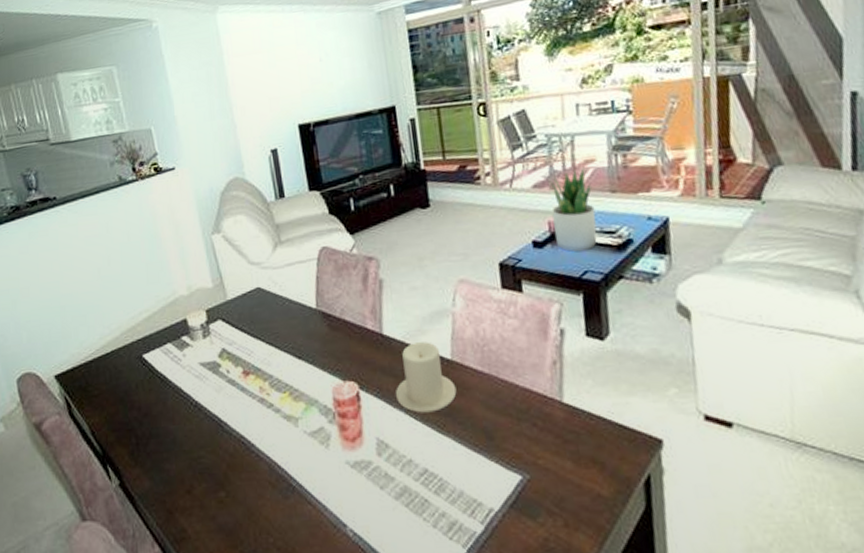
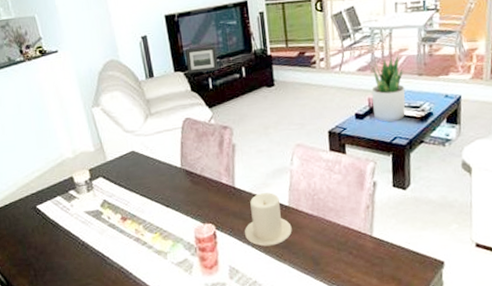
picture frame: none [322,159,362,193] -> present [185,46,219,74]

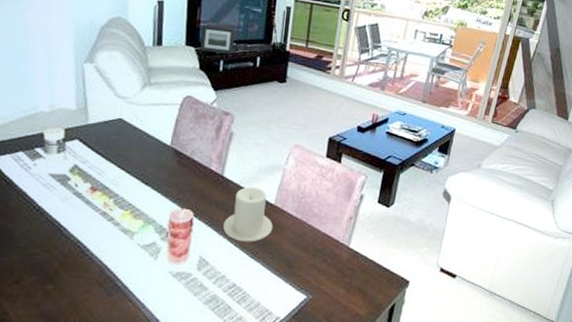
planter: present [371,55,406,123] -> none [375,78,411,142]

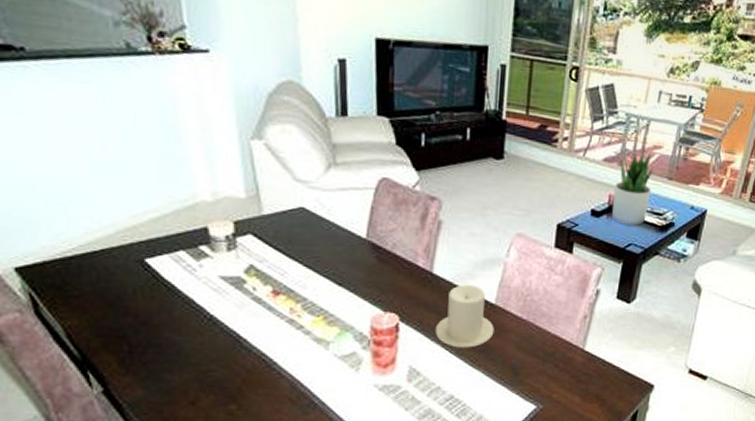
picture frame: present [200,25,236,55] -> none [395,89,438,126]
planter: none [375,78,411,142] -> present [612,151,655,227]

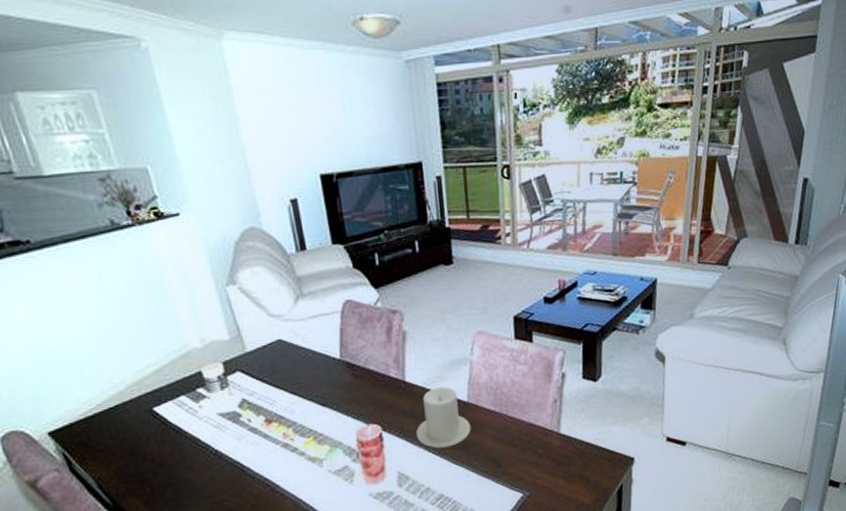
planter: present [612,151,655,227] -> none [562,232,599,308]

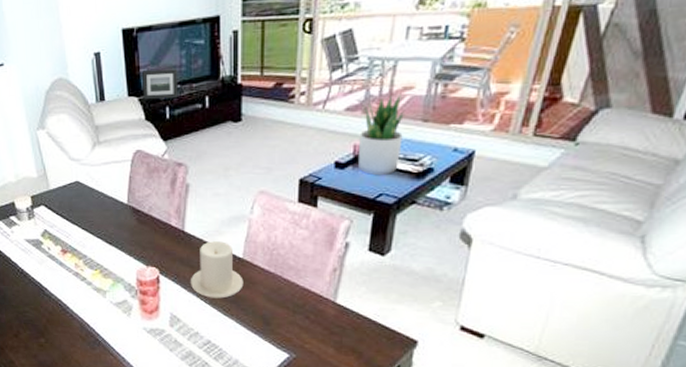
picture frame: none [346,214,387,247] -> present [142,69,178,100]
planter: none [562,232,599,308] -> present [357,94,406,176]

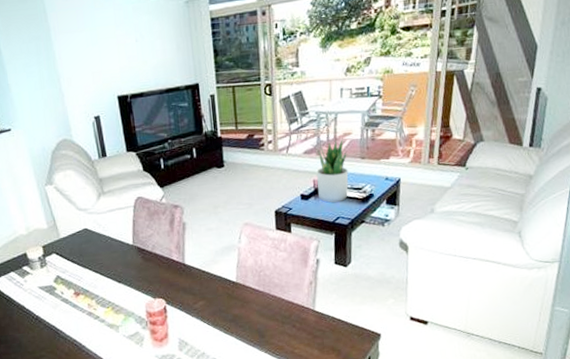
picture frame: present [142,69,178,100] -> none [138,127,170,154]
candle: present [190,241,244,299] -> none [193,269,239,320]

